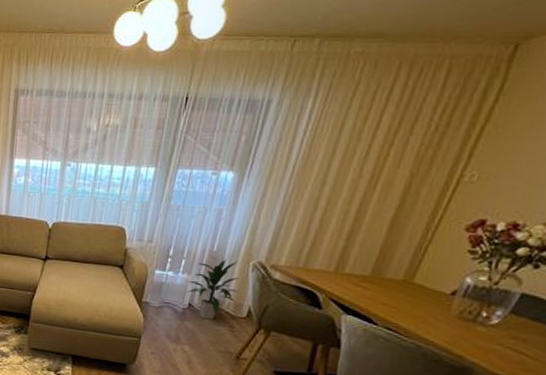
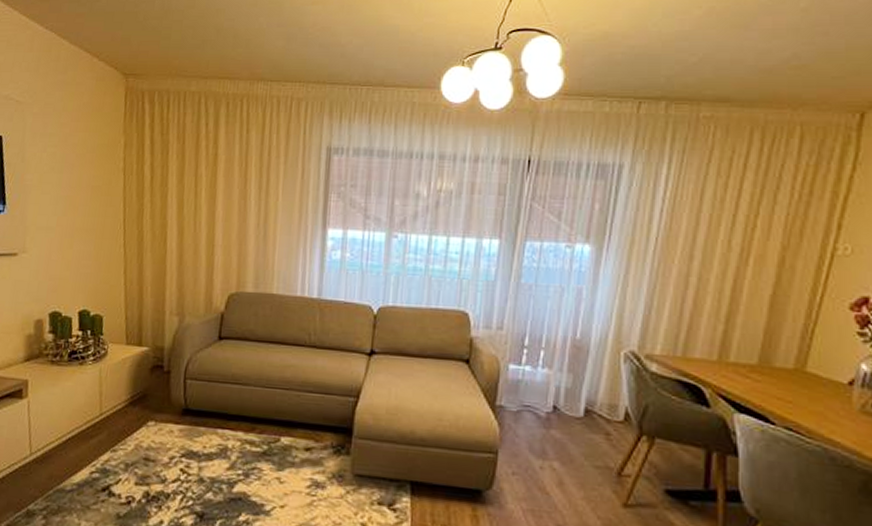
indoor plant: present [187,259,239,320] -> none [548,349,611,427]

